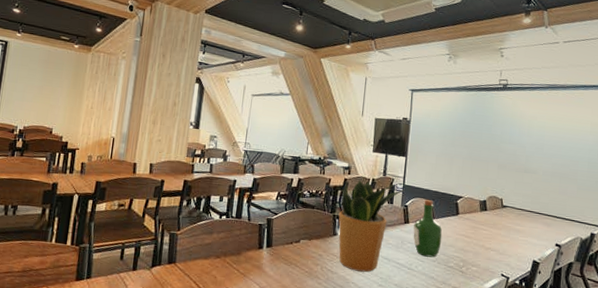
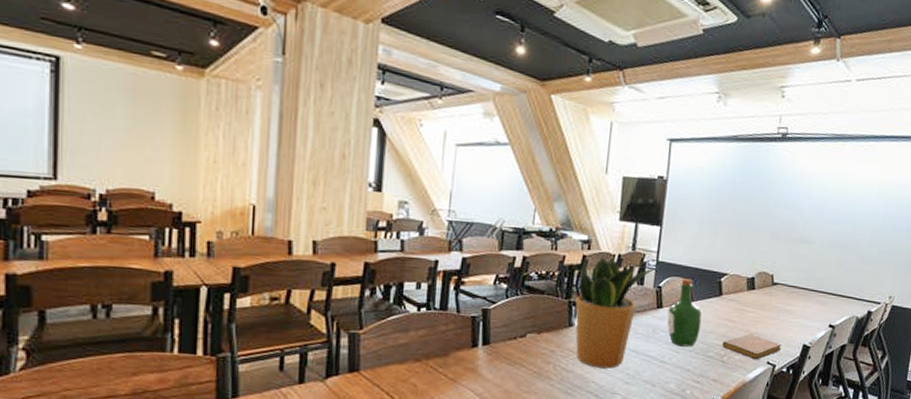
notebook: none [461,248,514,272] -> present [722,333,782,360]

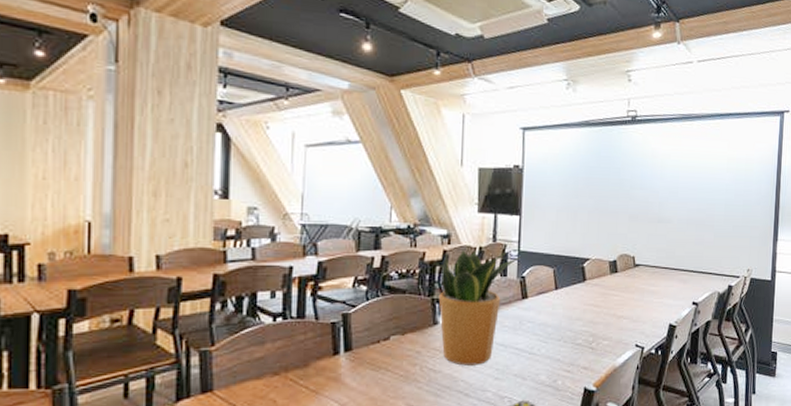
wine bottle: present [667,278,702,347] -> none [533,267,568,336]
notebook: present [722,333,782,360] -> none [590,317,649,344]

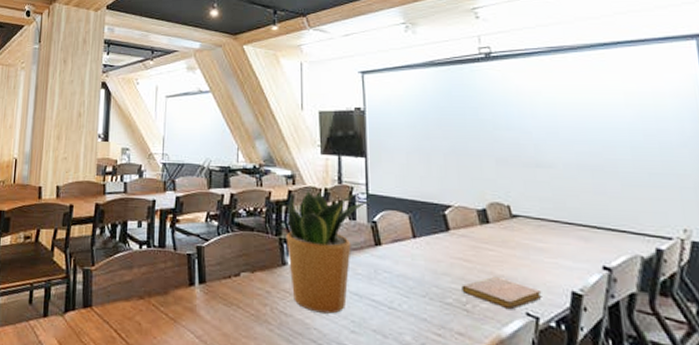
notebook: none [590,317,649,344] -> present [461,276,543,310]

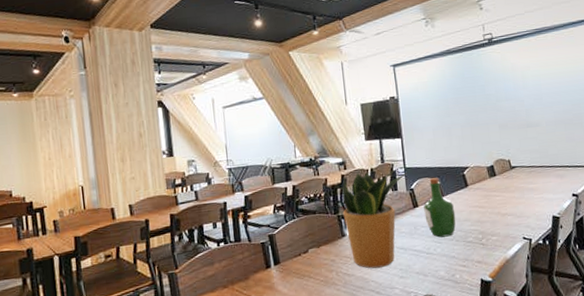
wine bottle: none [388,212,431,291] -> present [424,177,456,238]
notebook: present [461,276,543,310] -> none [478,214,534,238]

